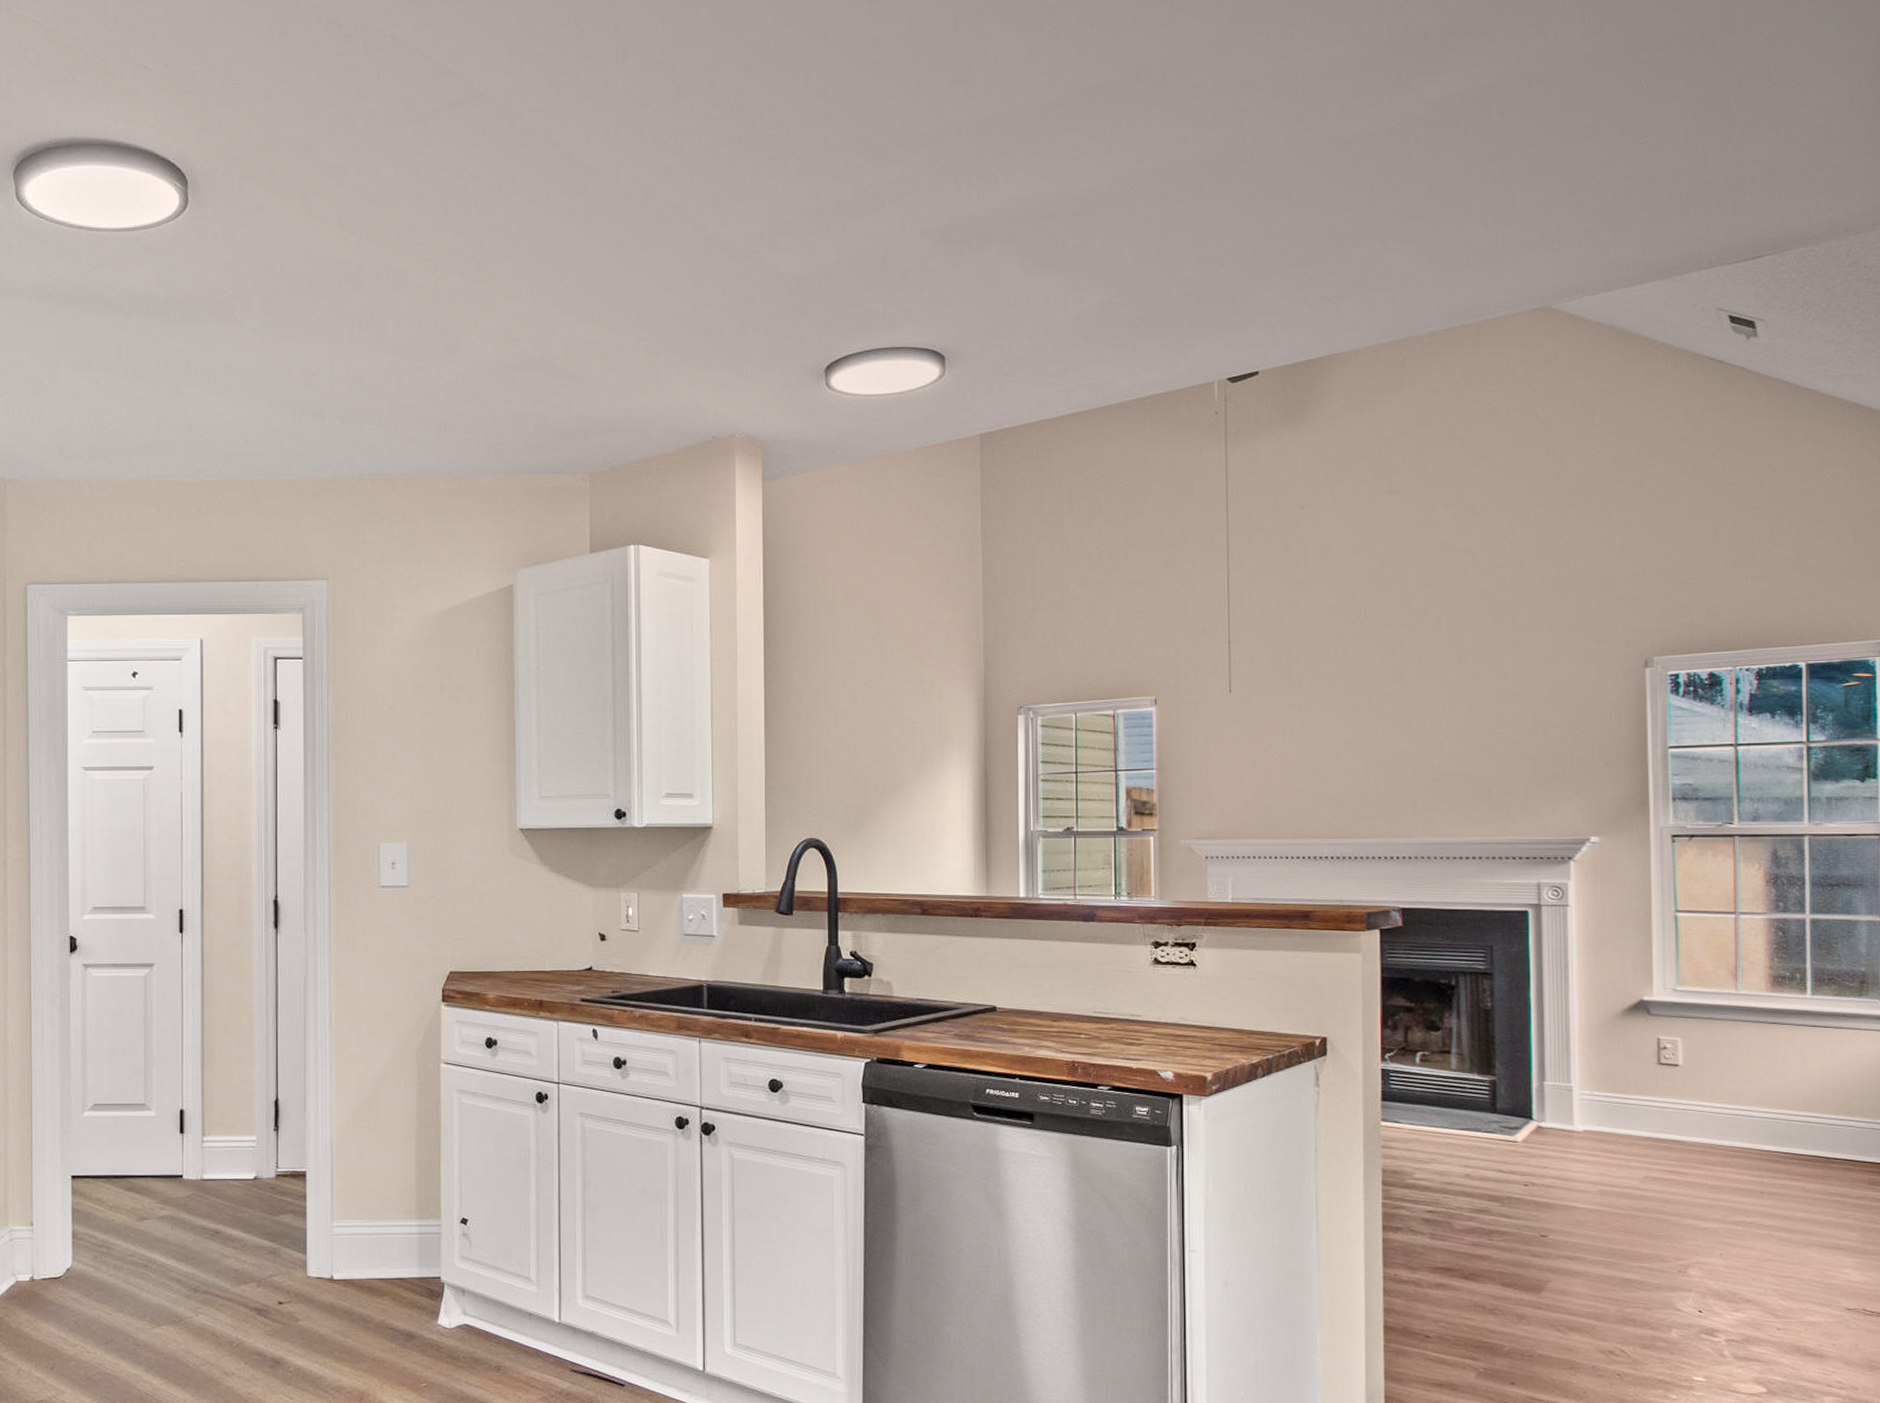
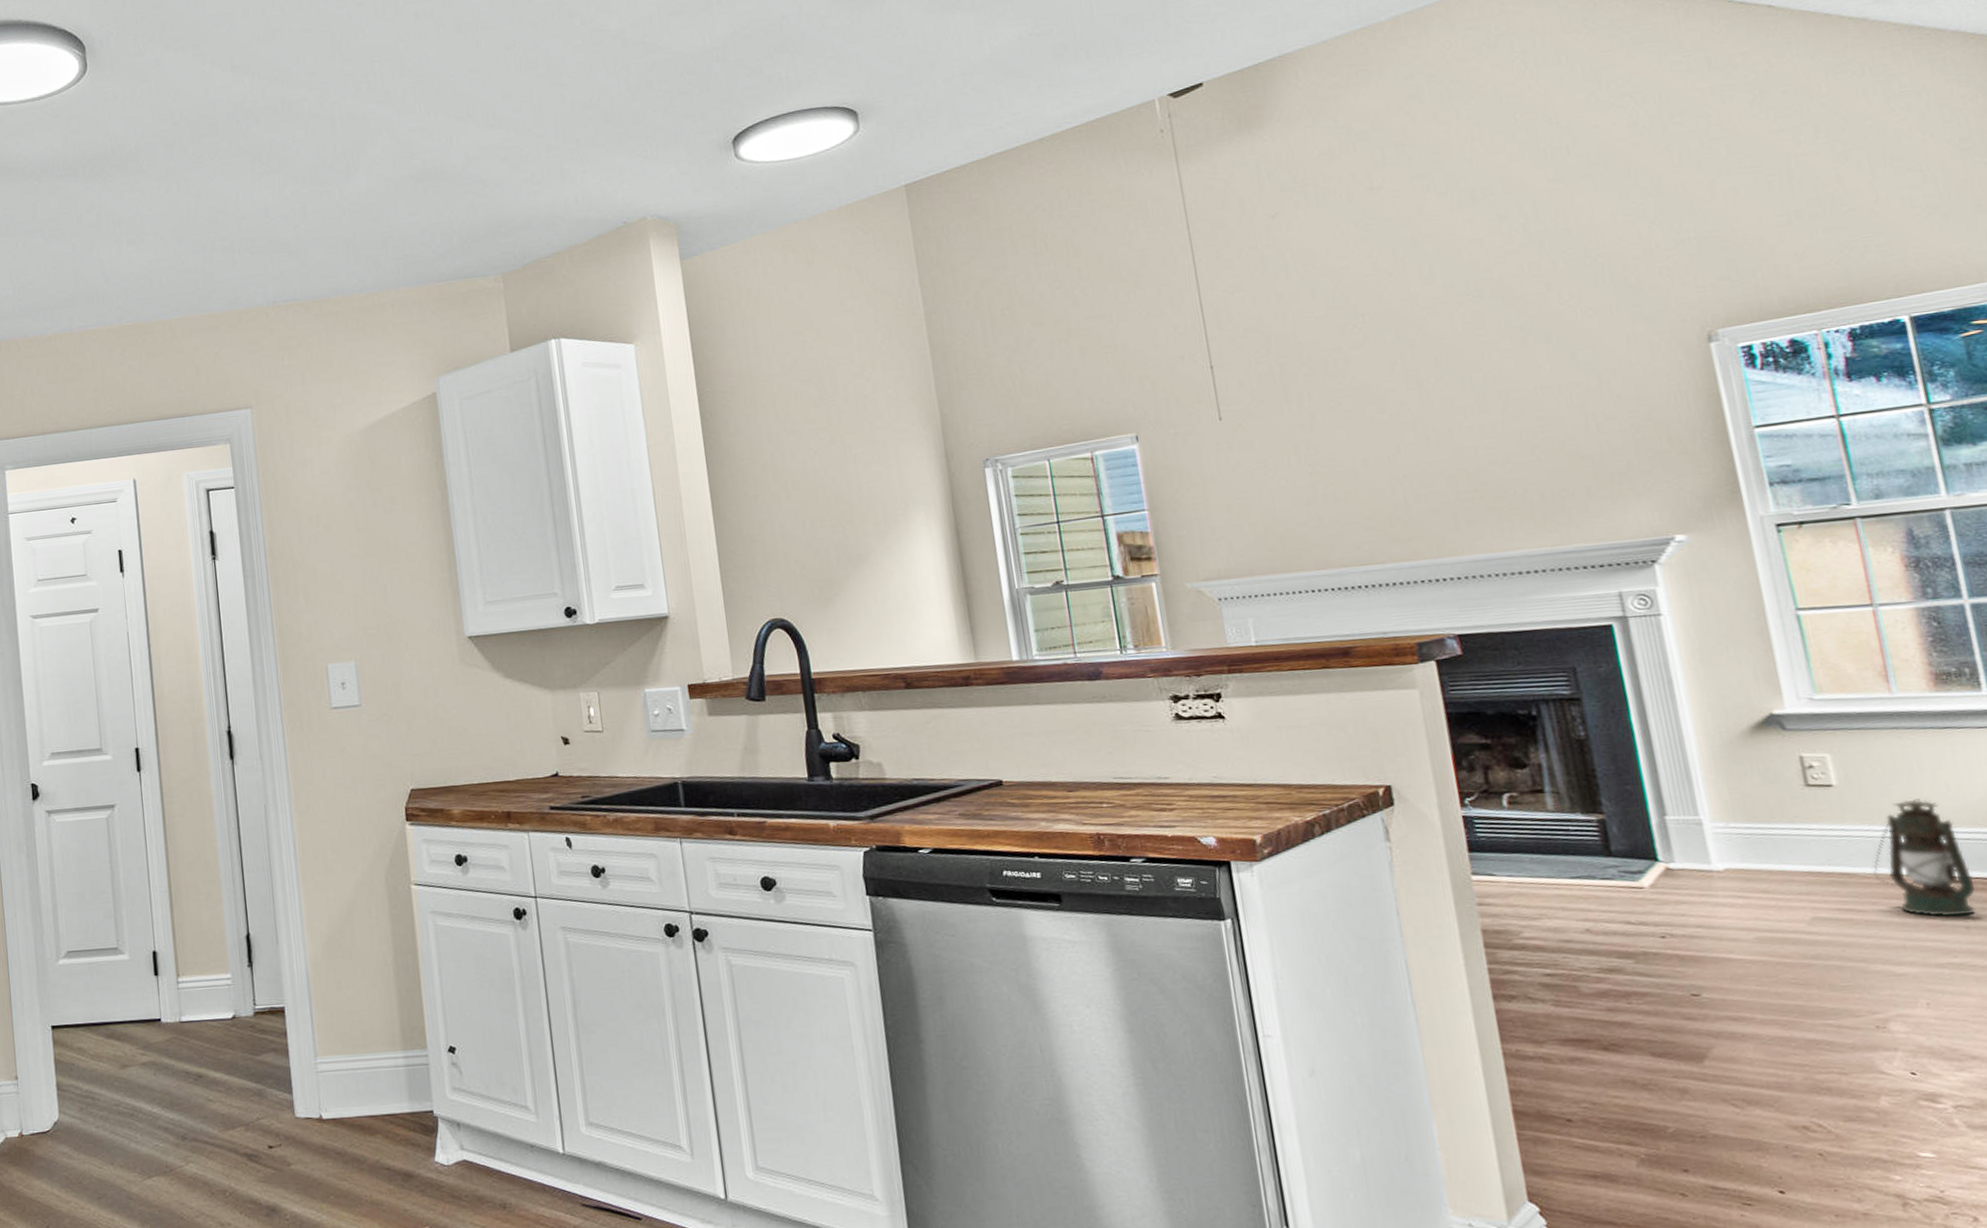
lantern: none [1698,1082,1773,1183] -> present [1873,798,1976,917]

